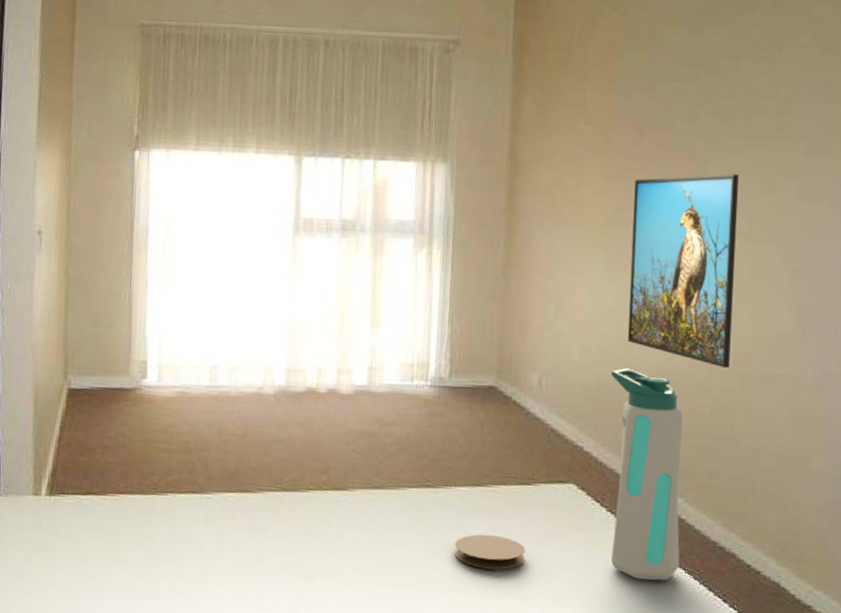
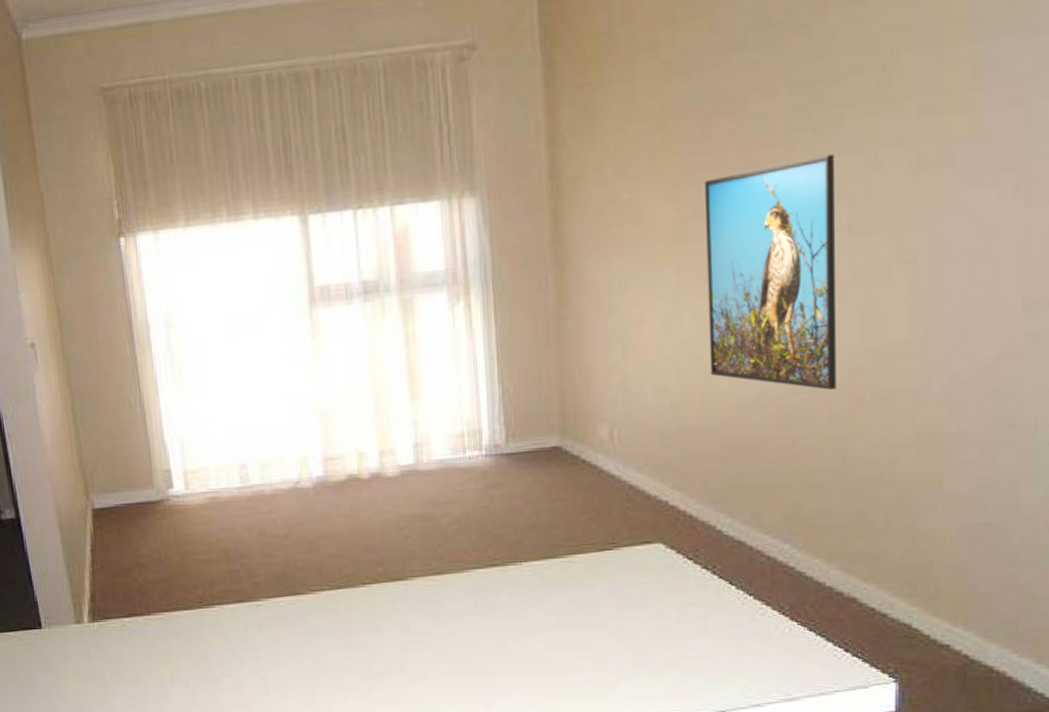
coaster: present [454,534,526,570] -> none [532,608,613,646]
water bottle: present [610,368,683,581] -> none [694,406,791,638]

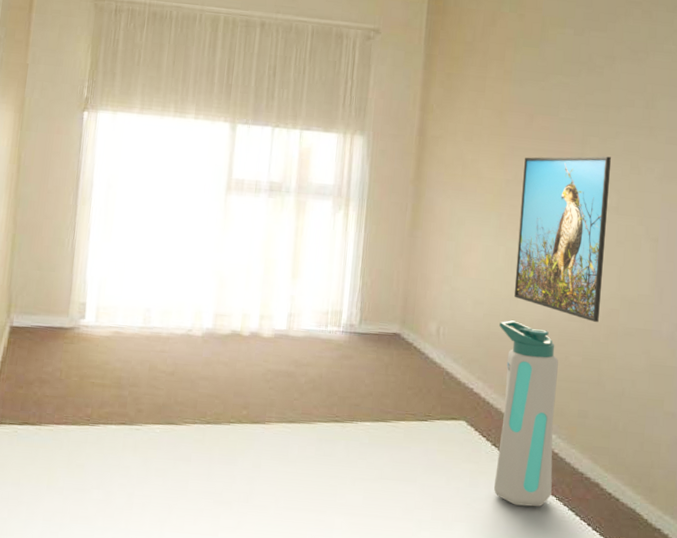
water bottle: none [694,406,791,638] -> present [493,320,558,507]

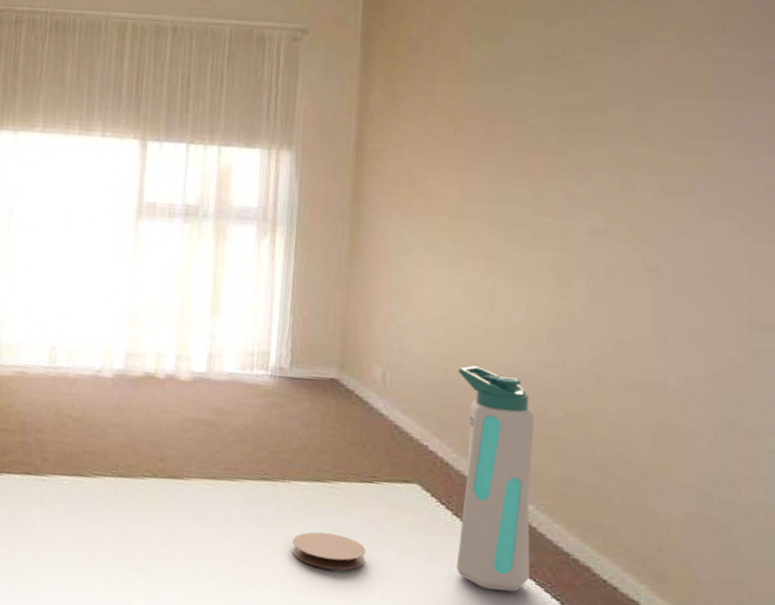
coaster: none [358,464,420,497] -> present [292,532,366,571]
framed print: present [514,156,611,322] -> none [476,168,595,370]

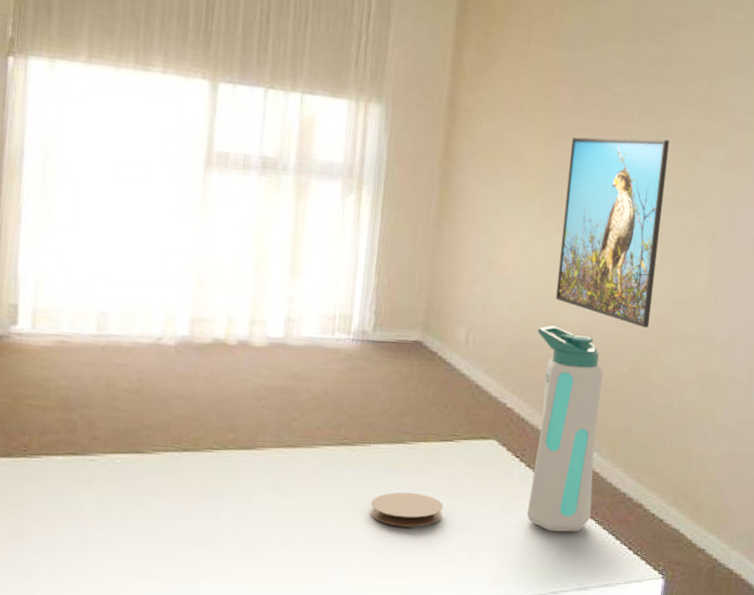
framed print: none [476,168,595,370] -> present [555,137,669,328]

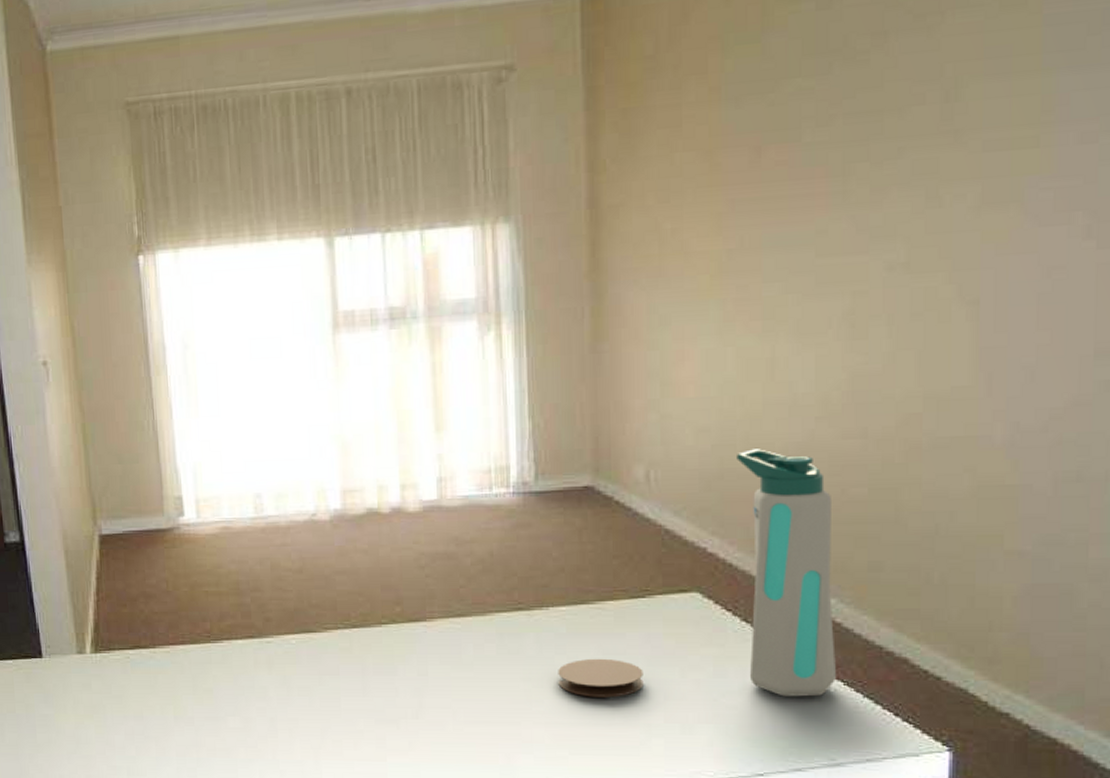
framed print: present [555,137,669,328] -> none [753,188,892,436]

